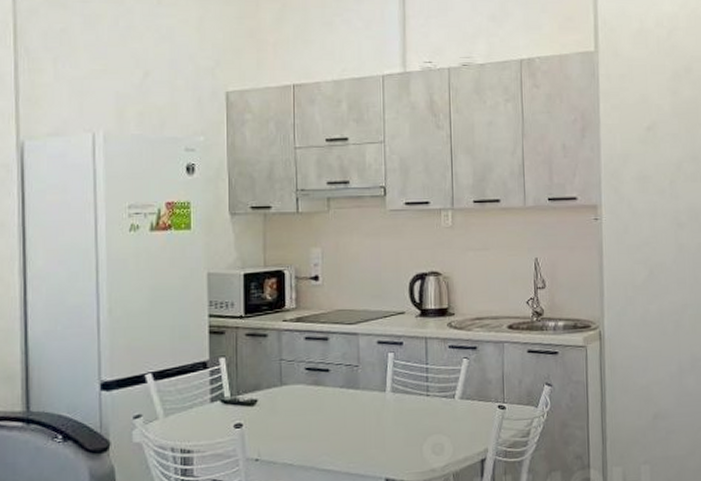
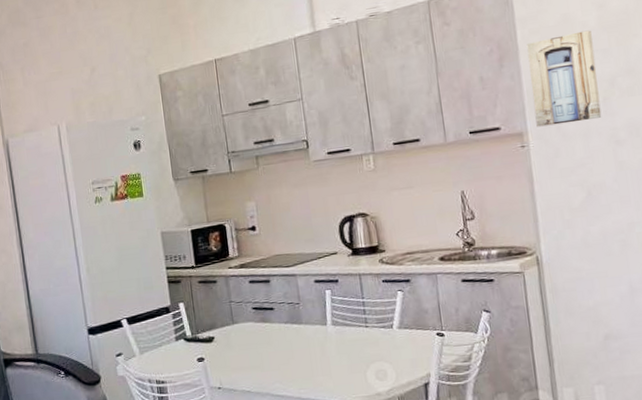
wall art: none [607,114,668,202] -> present [526,30,602,127]

